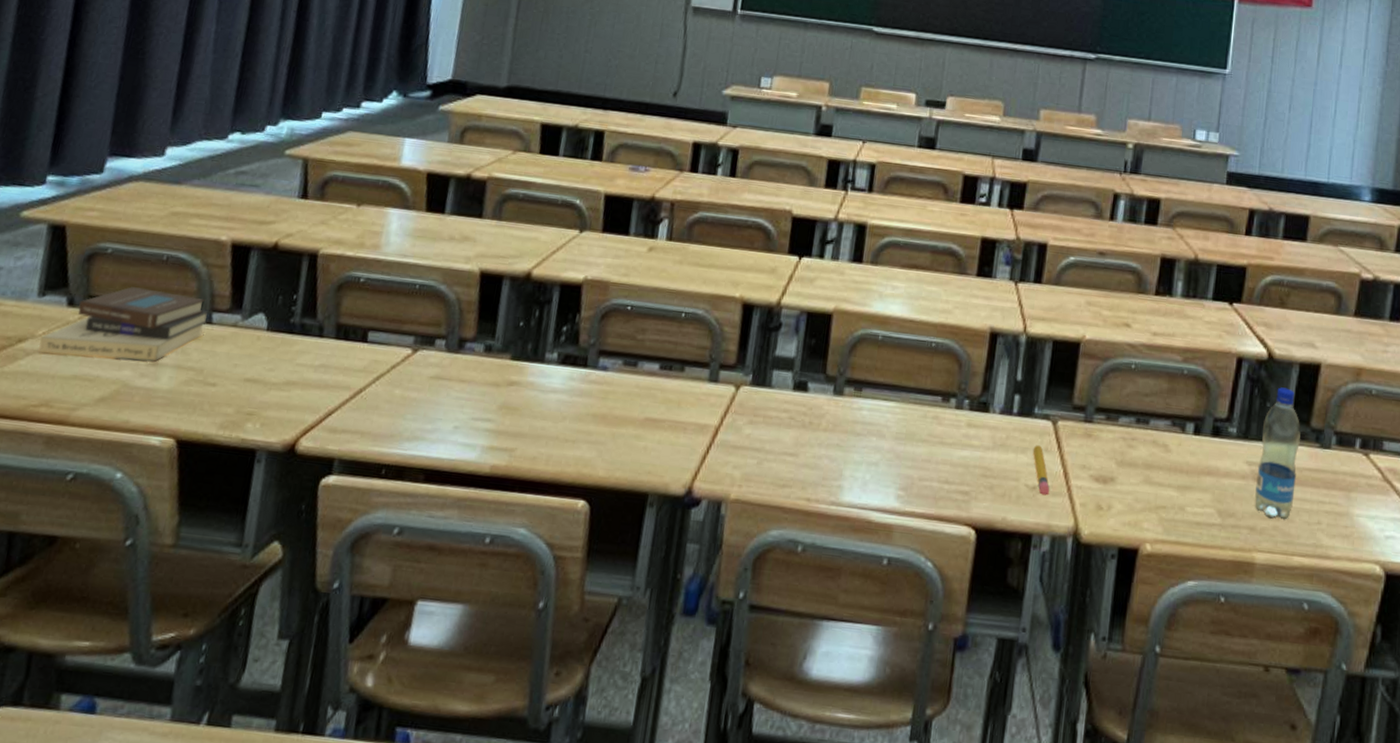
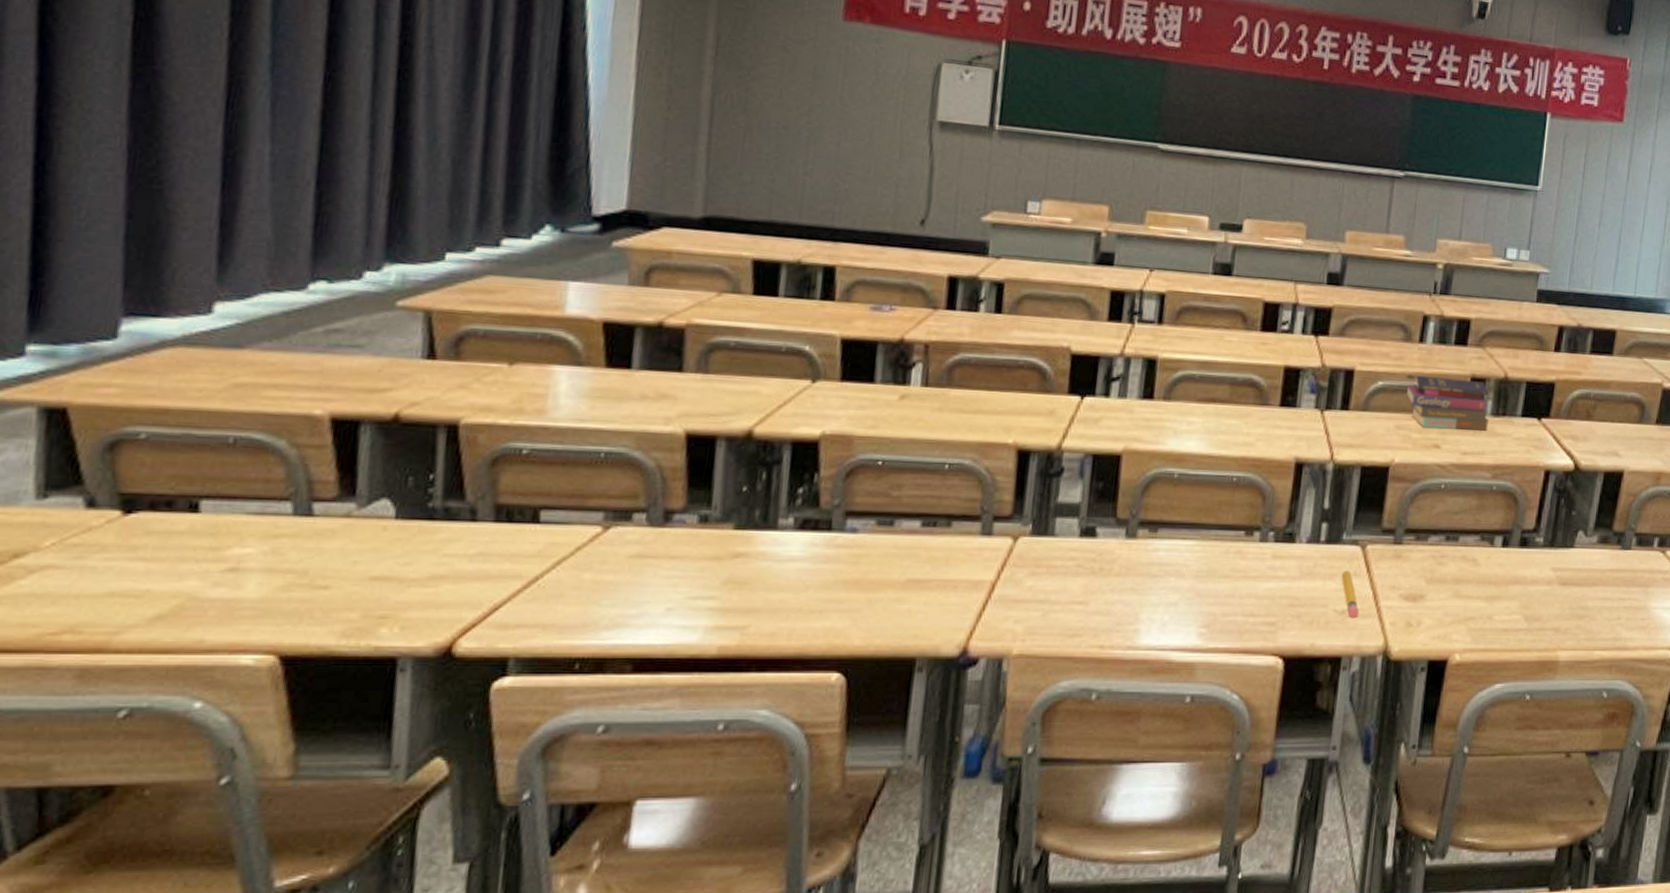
books: present [38,287,209,362] -> none [47,478,307,569]
books: none [1096,252,1179,313] -> present [1406,375,1489,431]
bottle: present [1254,387,1301,520] -> none [1559,496,1604,619]

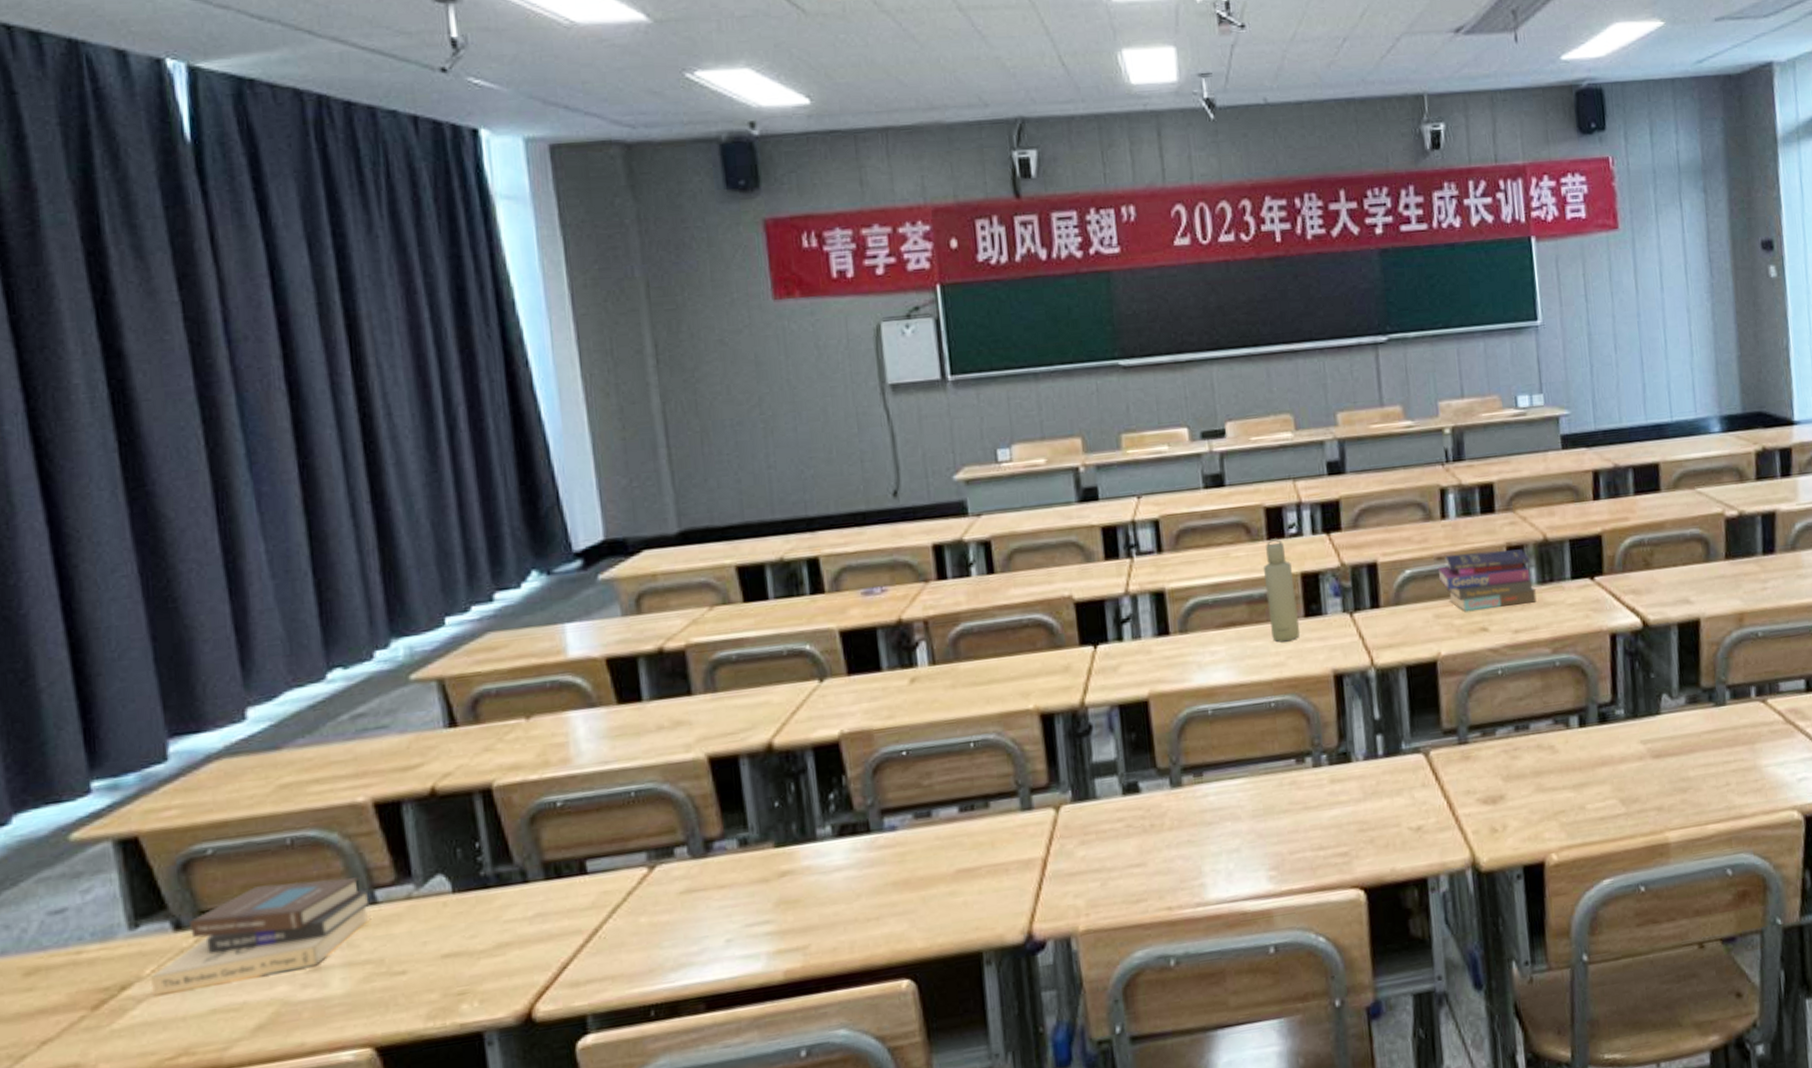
books: none [47,478,307,569] -> present [151,877,372,996]
bottle: none [1247,331,1277,424] -> present [1264,538,1301,641]
pencil: present [1341,570,1359,618] -> none [1408,782,1437,834]

